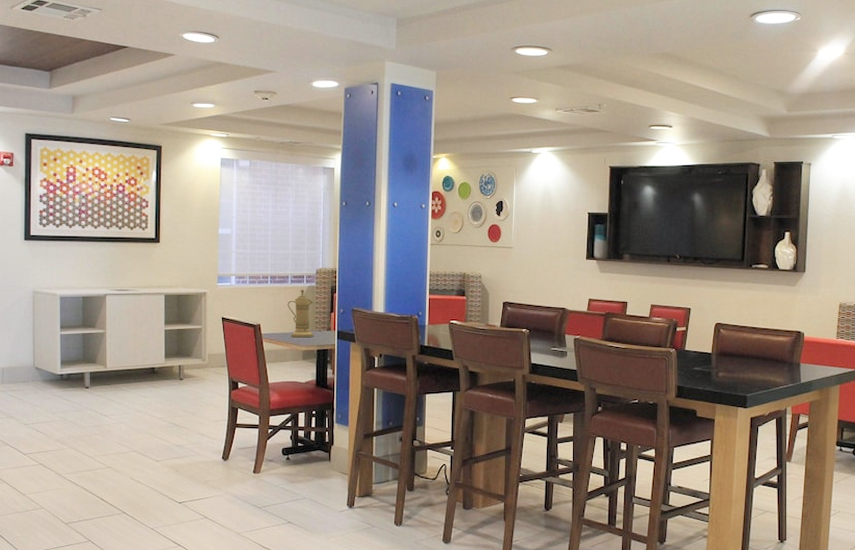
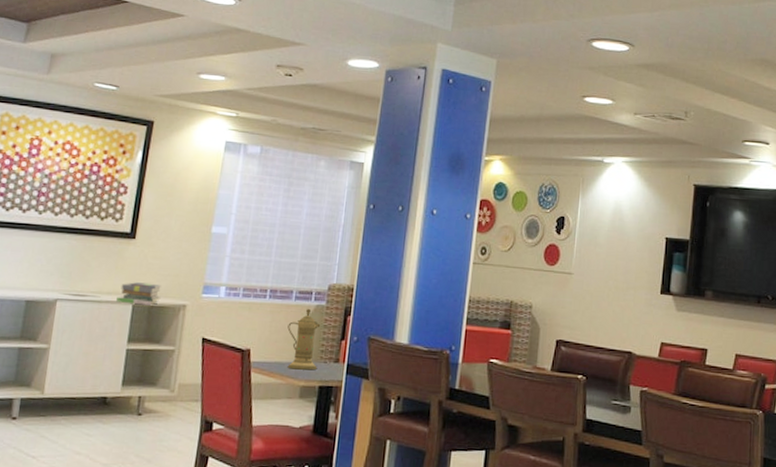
books: none [152,277,186,295] -> present [116,282,161,306]

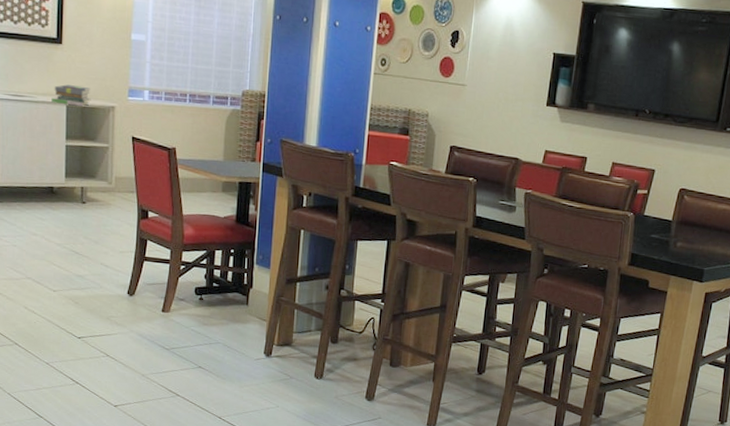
coffee pot: present [287,308,321,371] -> none [208,112,237,168]

